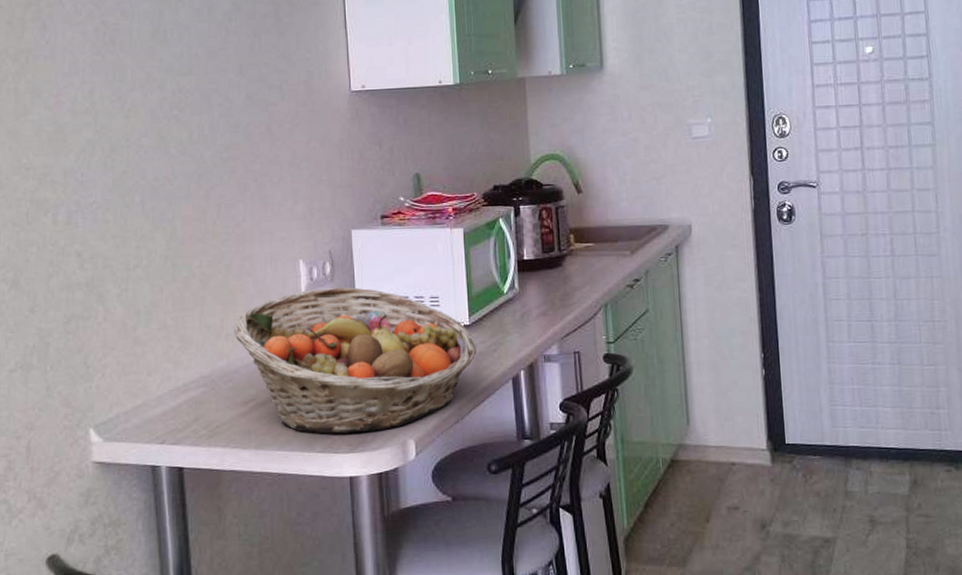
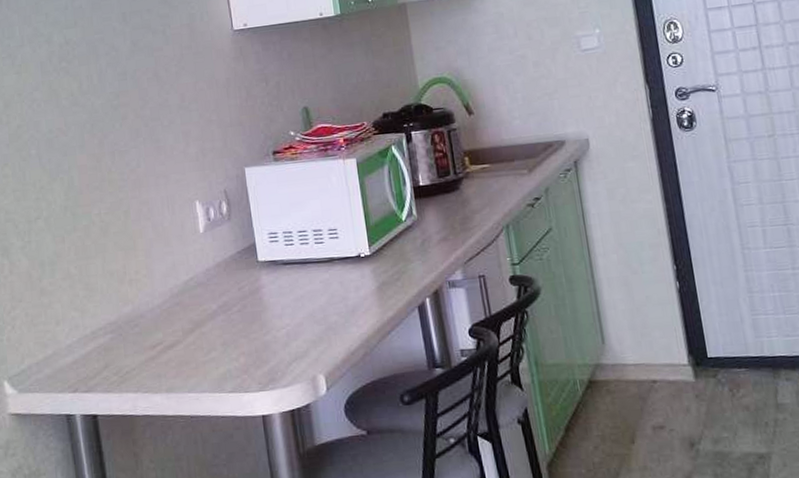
fruit basket: present [234,286,476,434] -> none [136,224,380,374]

